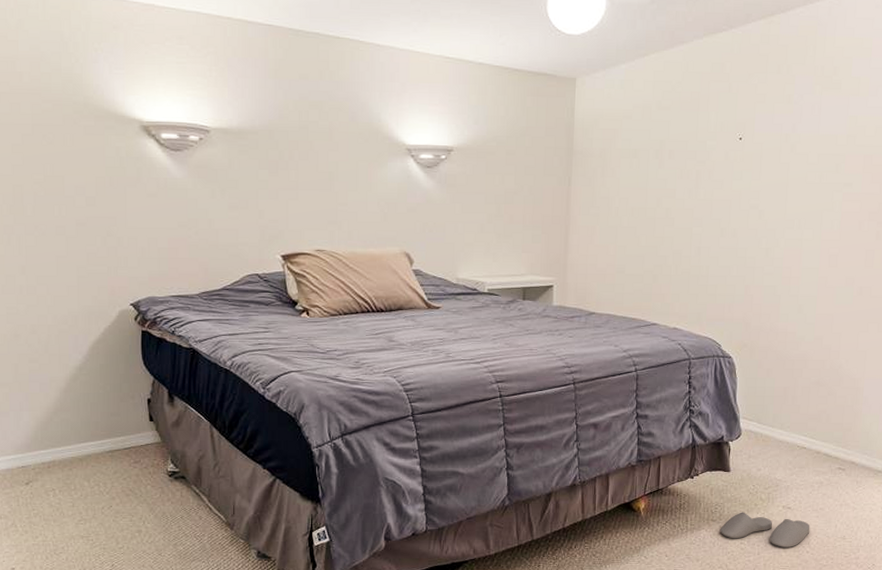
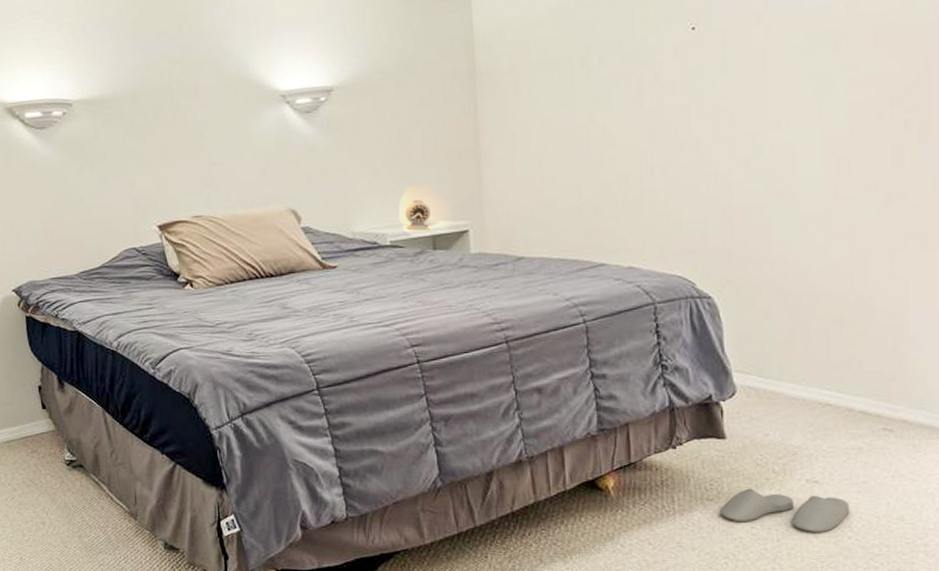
alarm clock: none [502,255,524,283] -> present [404,200,430,231]

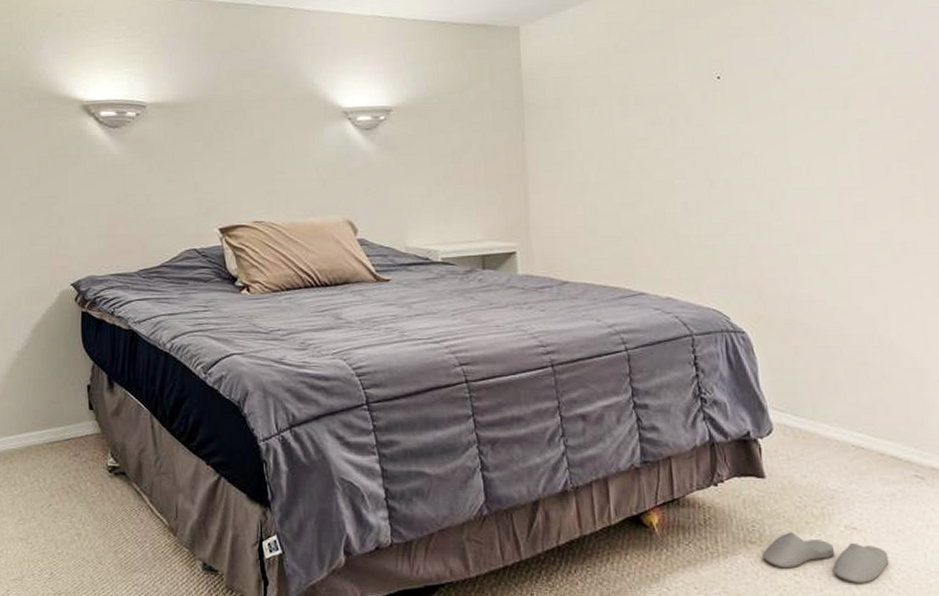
alarm clock: present [404,200,430,231] -> none [455,220,480,250]

